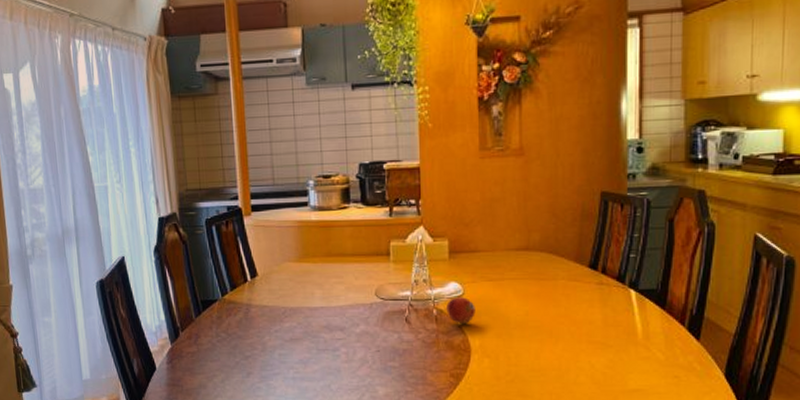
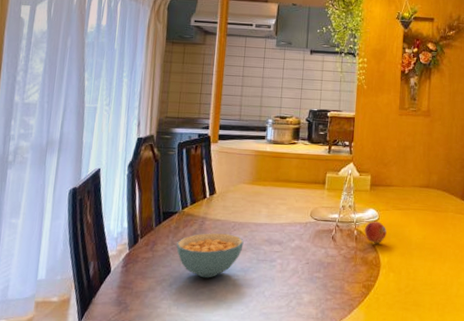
cereal bowl: none [222,321,299,372] -> present [176,233,244,278]

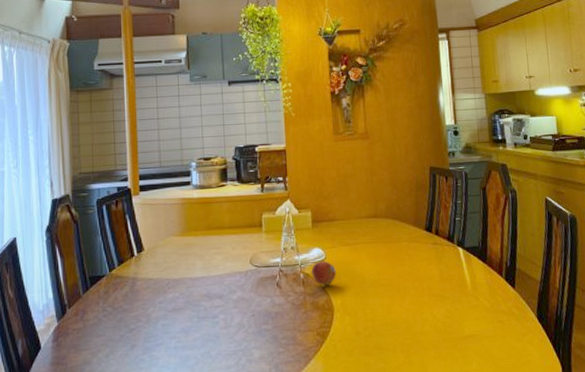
cereal bowl: present [176,233,244,278] -> none [108,293,181,344]

